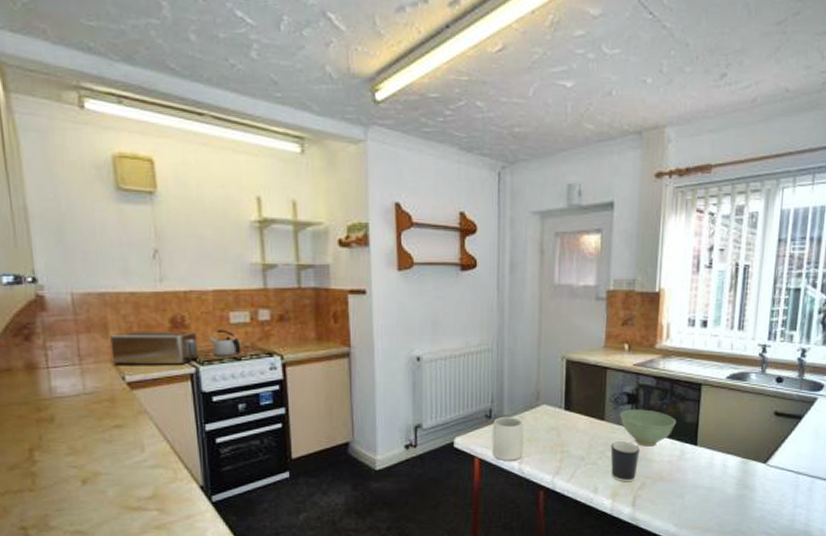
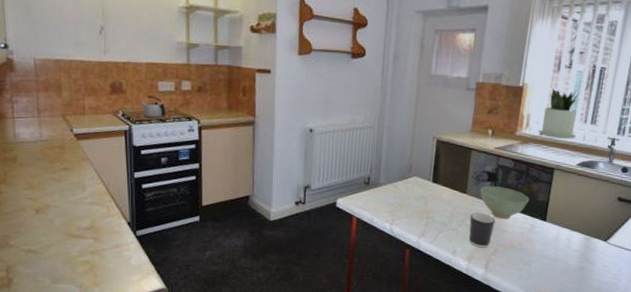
toaster: present [110,331,199,366] -> none [63,92,132,124]
mug: present [491,417,524,461] -> none [368,184,397,222]
planter: none [680,291,723,349] -> present [538,88,579,139]

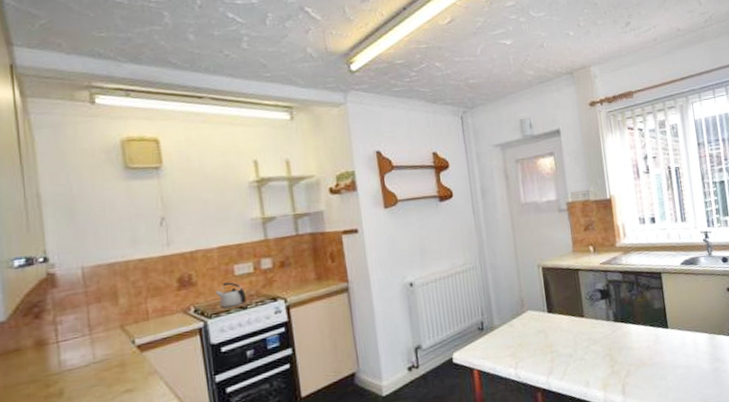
mug: present [468,212,495,248] -> none [593,334,621,373]
bowl: present [480,186,529,219] -> none [597,302,647,336]
planter: present [538,88,579,139] -> none [636,192,672,243]

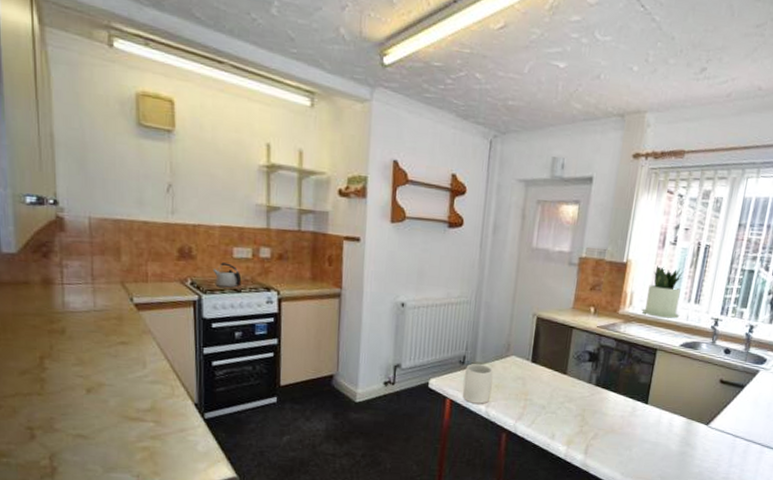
mug: none [485,326,517,369] -> present [462,364,493,404]
planter: none [636,192,672,243] -> present [641,265,684,319]

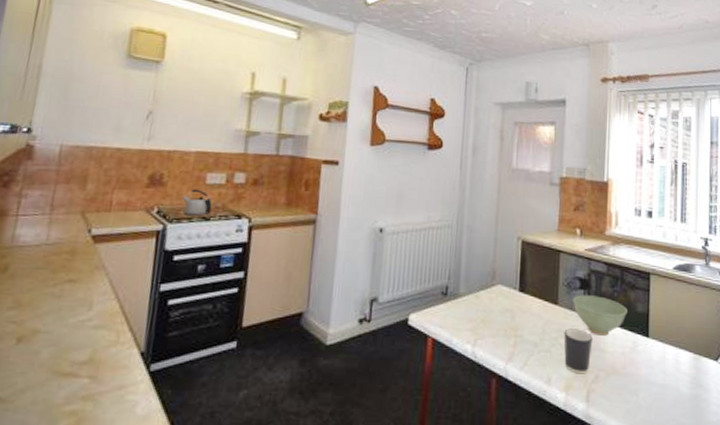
mug: present [462,364,493,404] -> none [445,295,479,343]
mug: none [568,395,596,432] -> present [563,328,593,374]
bowl: none [581,366,631,402] -> present [573,295,627,336]
planter: present [641,265,684,319] -> none [628,183,668,239]

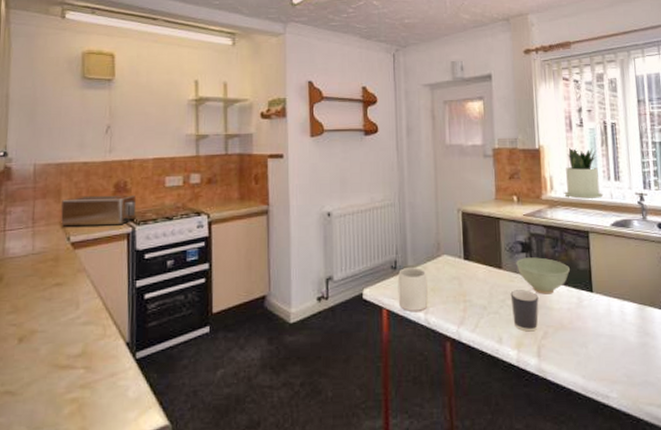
toaster: none [82,184,172,223] -> present [61,194,137,227]
kettle: present [182,189,212,217] -> none [146,192,173,218]
mug: none [445,295,479,343] -> present [397,268,428,311]
planter: none [628,183,668,239] -> present [564,147,604,199]

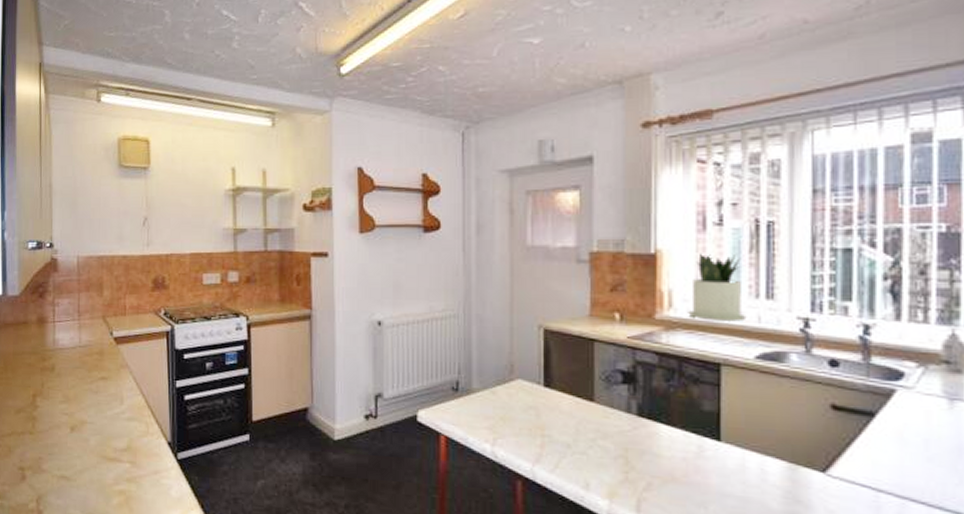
toaster: present [61,194,137,227] -> none [104,290,175,324]
mug: present [397,268,428,311] -> none [459,391,496,442]
mug: present [510,290,539,332] -> none [603,428,642,481]
bowl: present [516,257,570,294] -> none [614,390,689,438]

